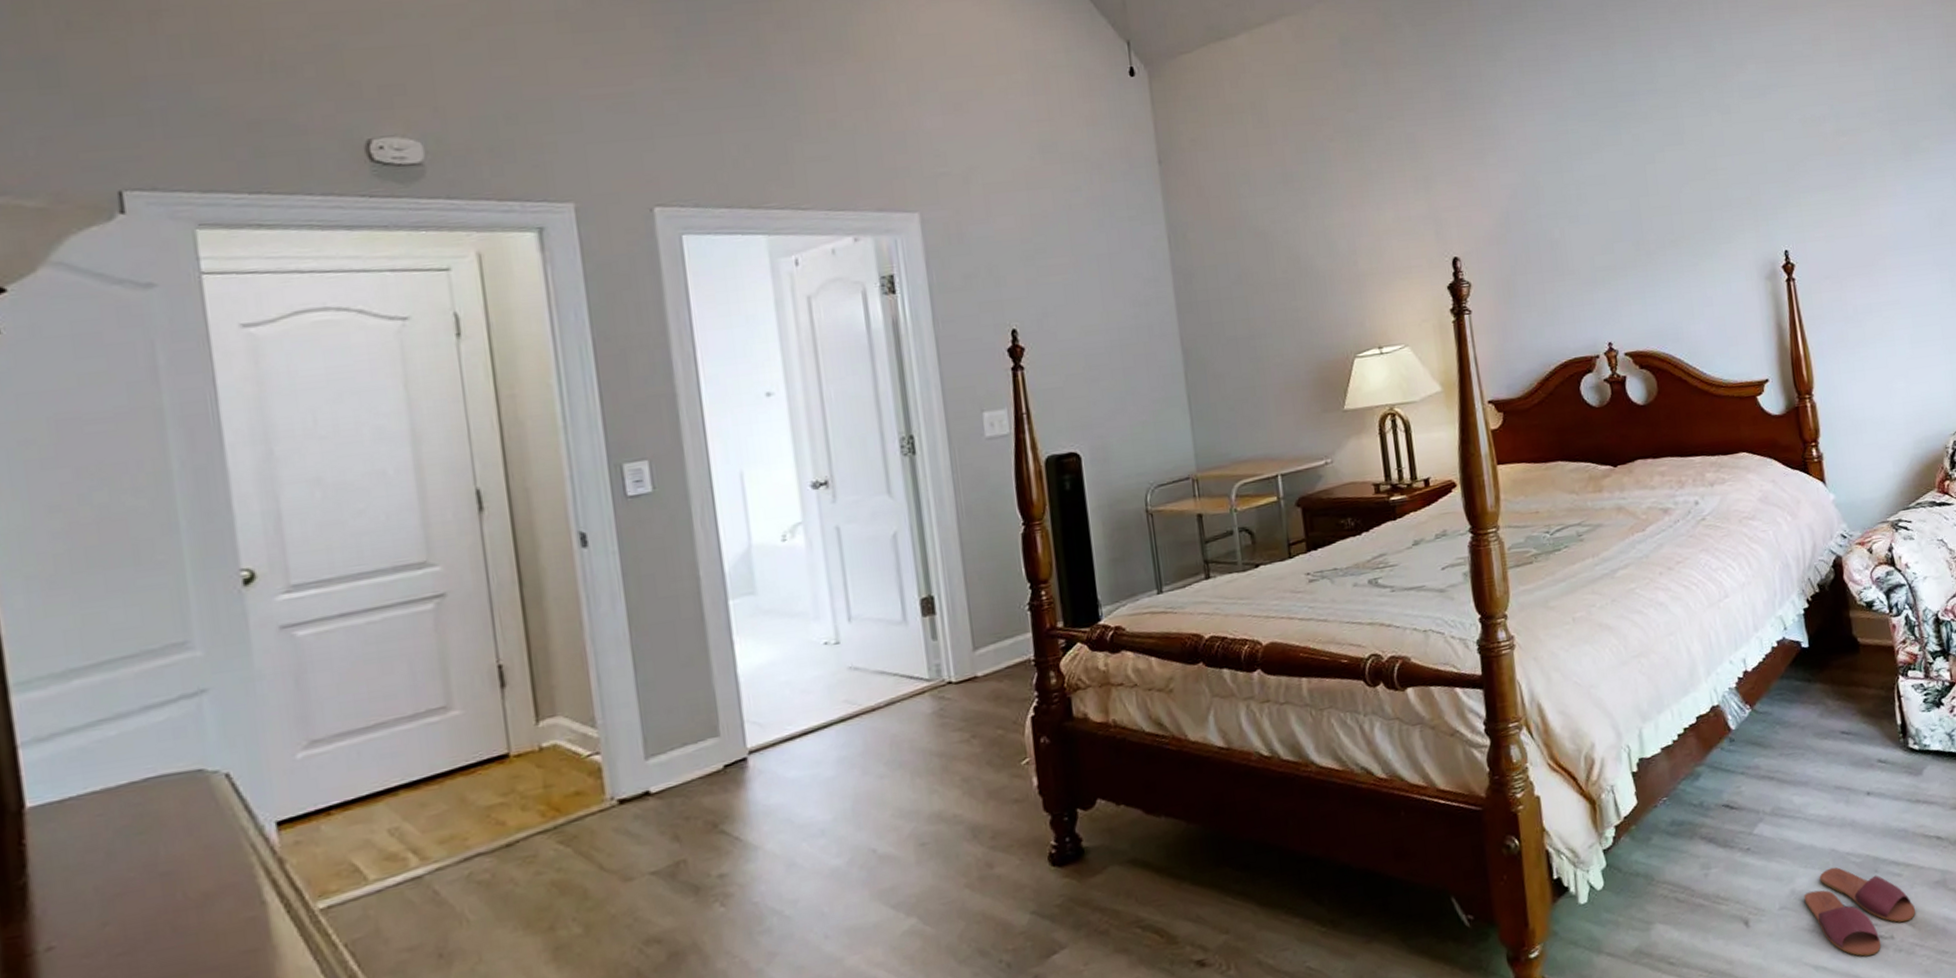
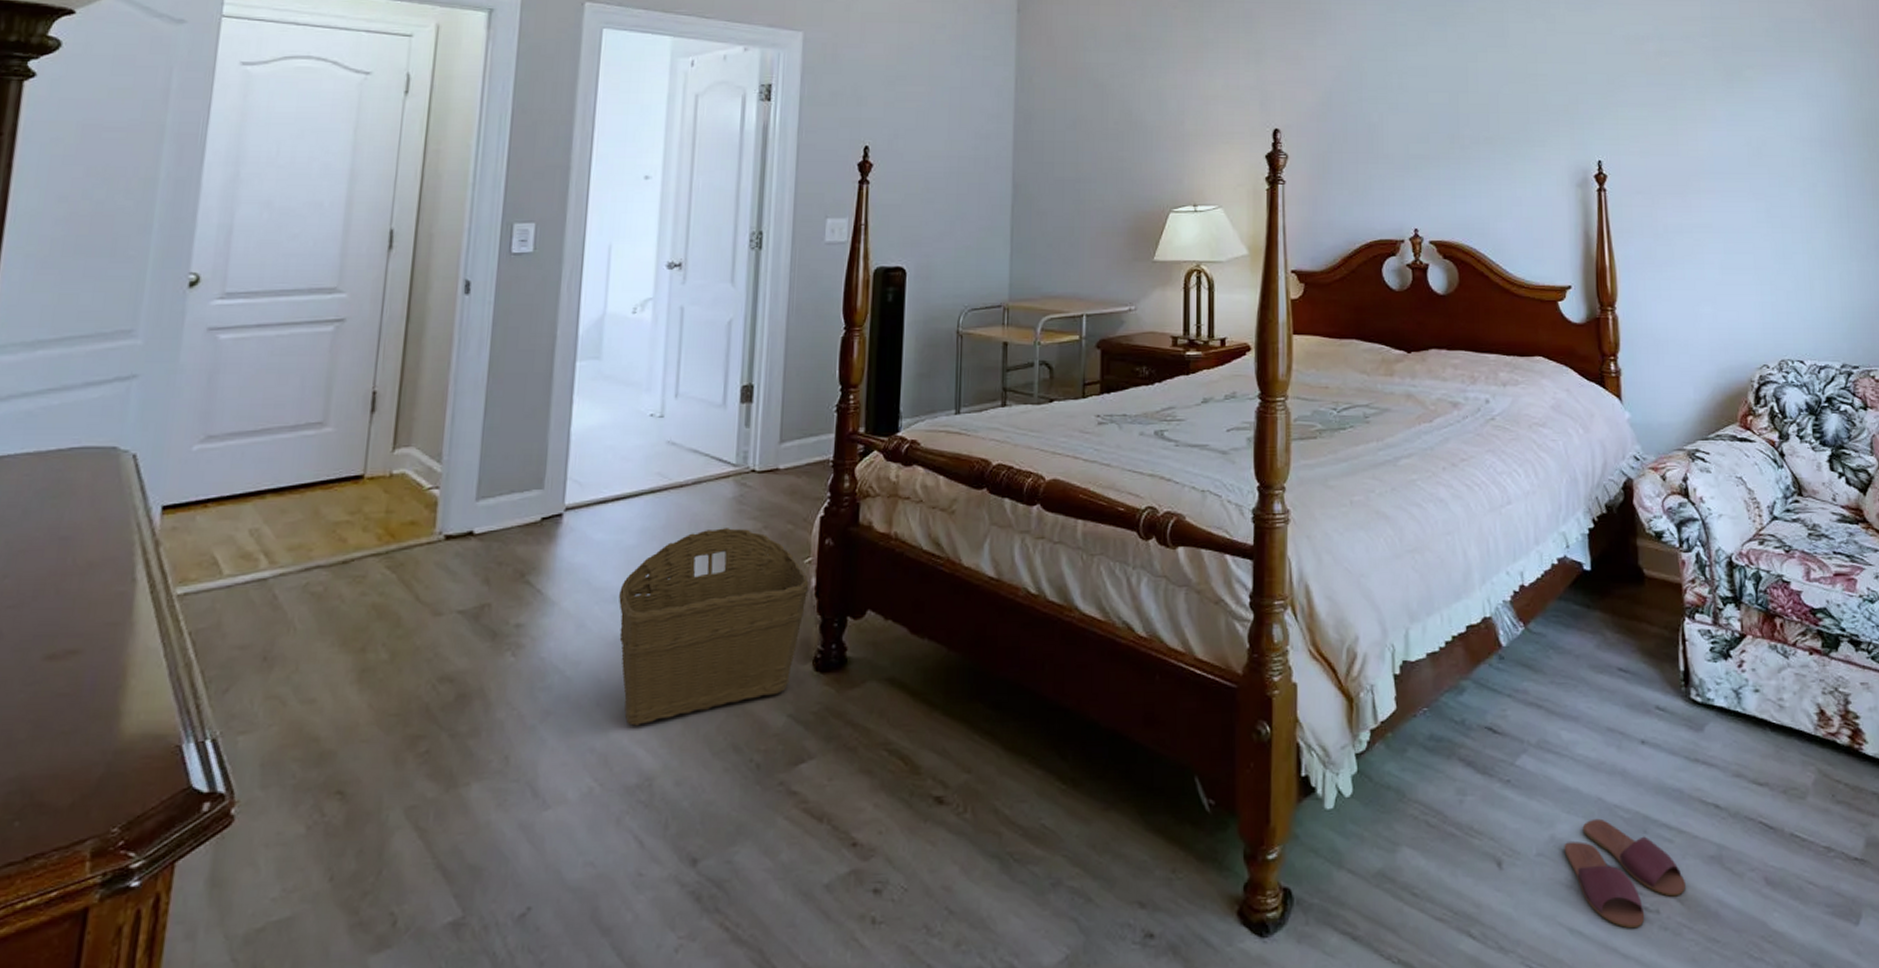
wicker basket: none [826,741,1032,951] -> present [619,528,809,726]

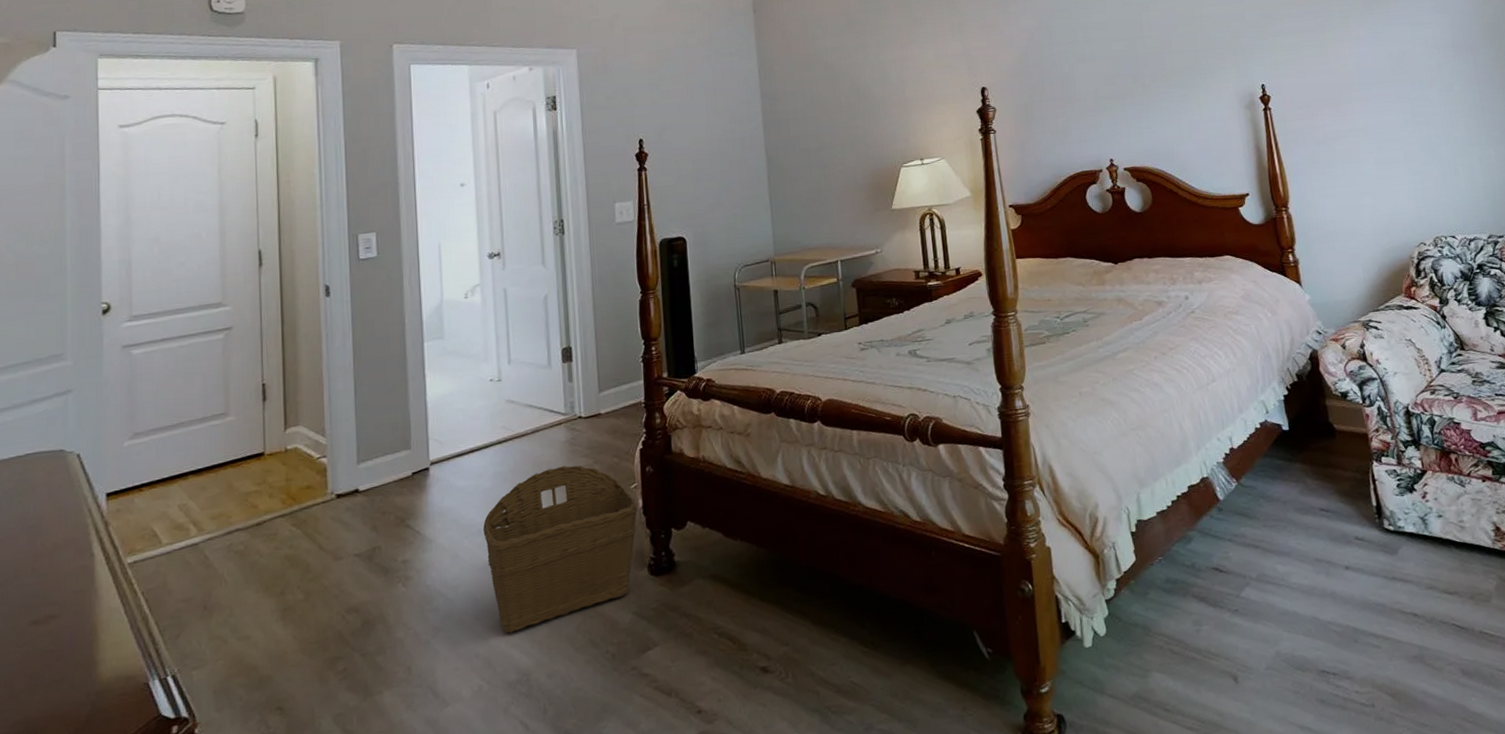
slippers: present [1564,818,1685,929] -> none [1288,634,1395,722]

